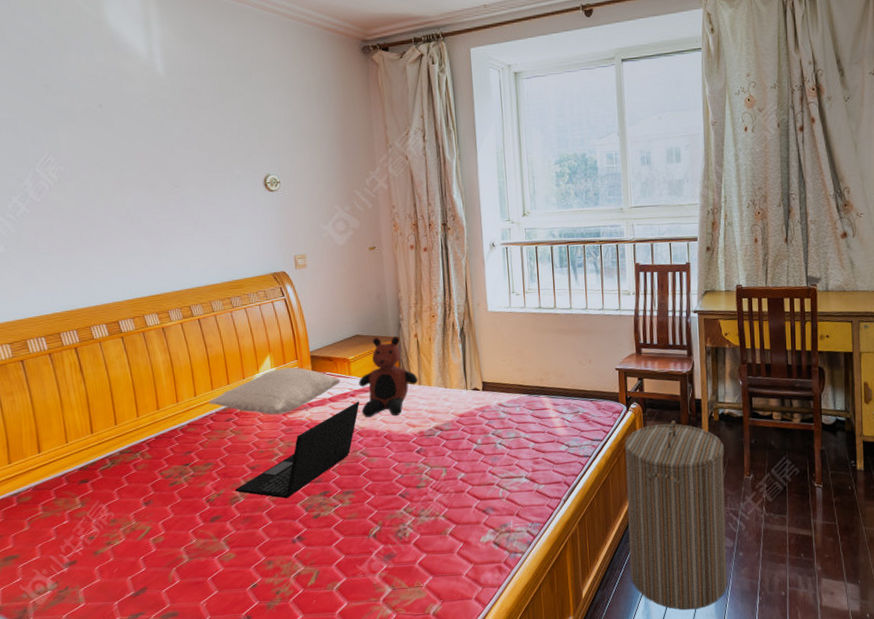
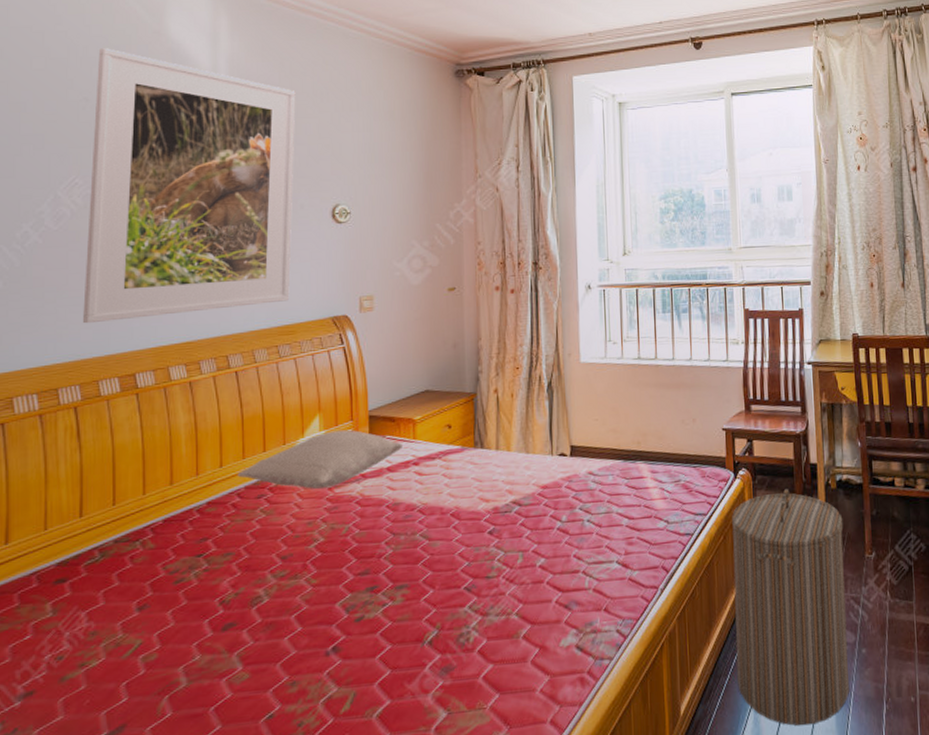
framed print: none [51,37,236,280] -> present [83,47,296,324]
laptop: present [235,401,360,499] -> none [259,470,424,597]
teddy bear: present [359,336,418,417] -> none [424,392,496,491]

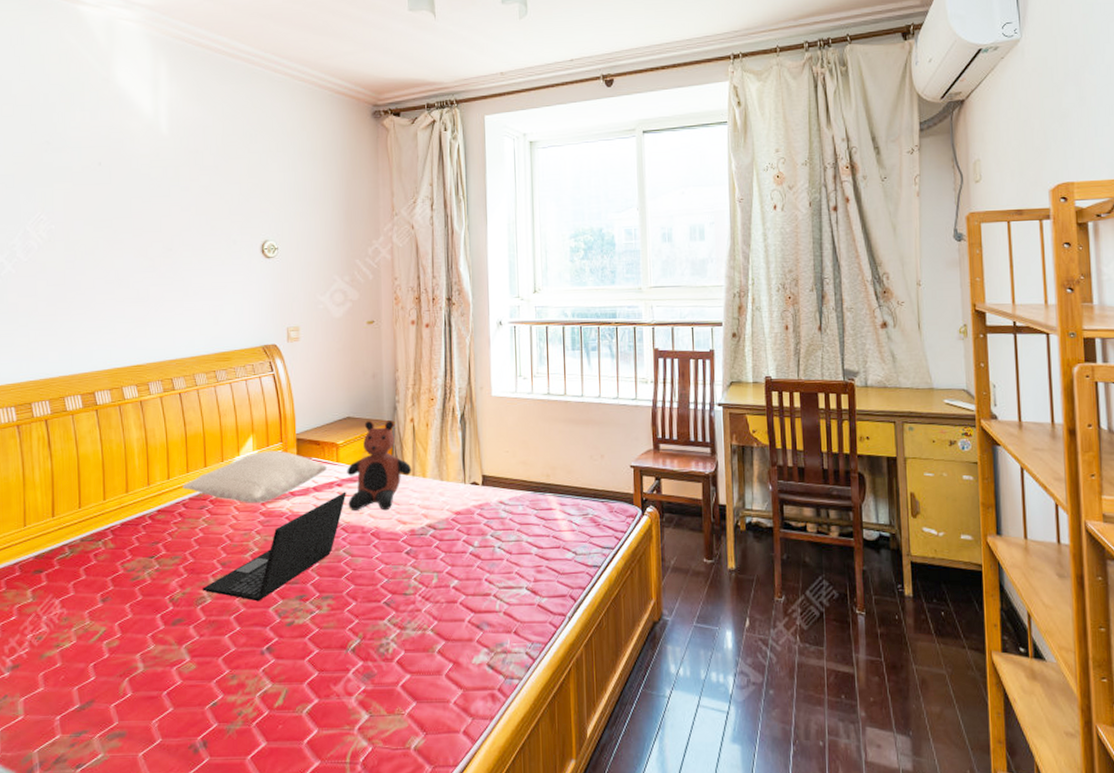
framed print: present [83,47,296,324] -> none [50,94,228,346]
laptop: none [259,470,424,597] -> present [203,492,346,602]
teddy bear: none [424,392,496,491] -> present [347,420,412,511]
laundry hamper: present [731,489,849,726] -> none [638,528,756,759]

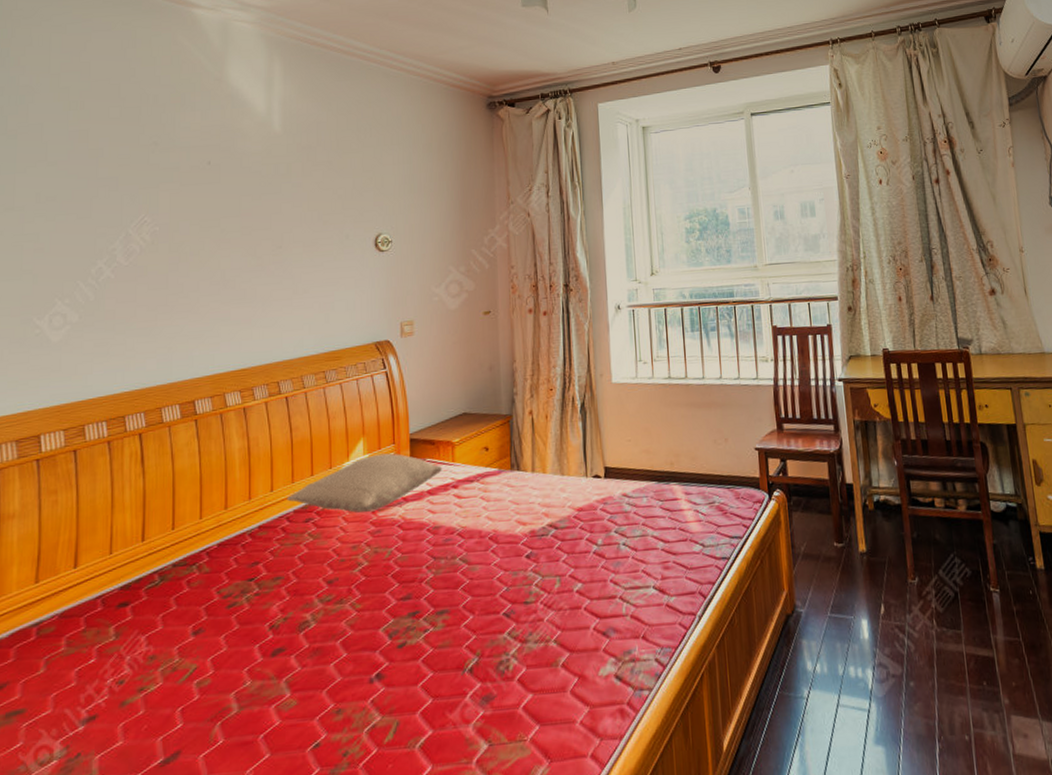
laptop: present [203,492,346,602] -> none [306,493,463,622]
teddy bear: present [347,420,412,511] -> none [463,414,532,514]

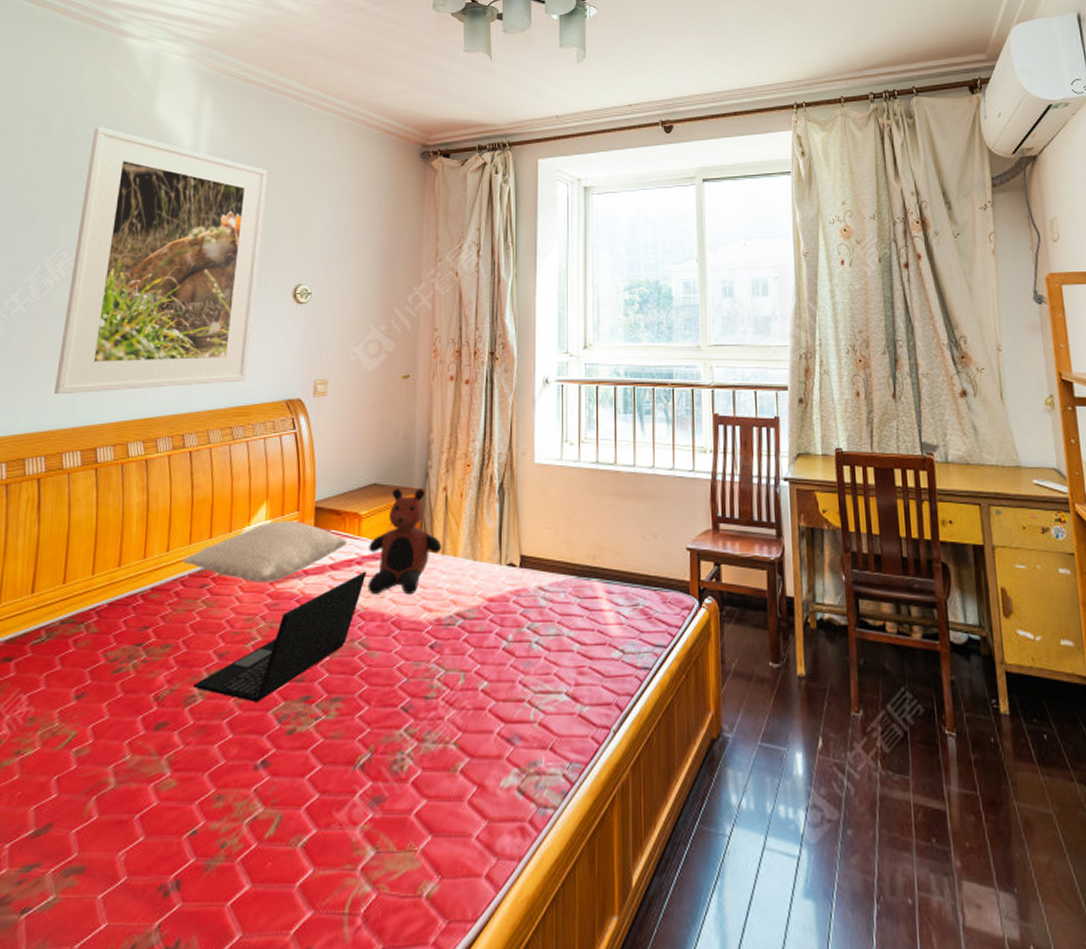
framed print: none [149,95,342,354] -> present [54,126,268,395]
laptop: none [306,493,463,622] -> present [194,571,367,703]
teddy bear: none [463,414,532,514] -> present [367,489,442,595]

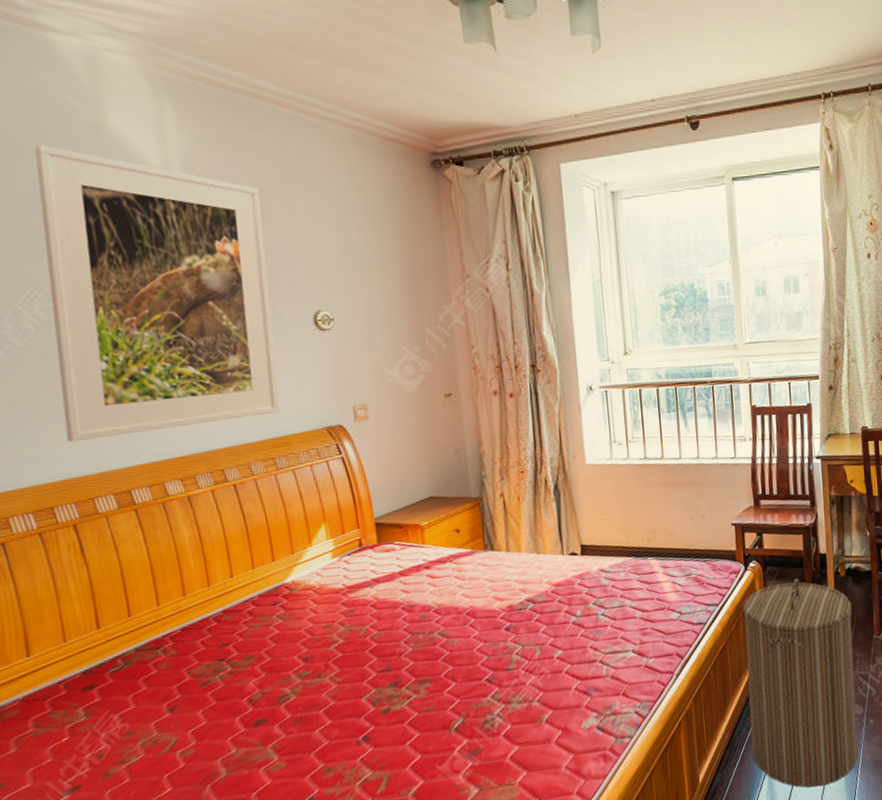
pillow: present [182,521,348,582] -> none [249,537,413,595]
laptop: present [194,571,367,703] -> none [285,573,436,693]
teddy bear: present [367,489,442,595] -> none [434,497,506,592]
laundry hamper: none [694,625,832,919] -> present [743,578,858,788]

